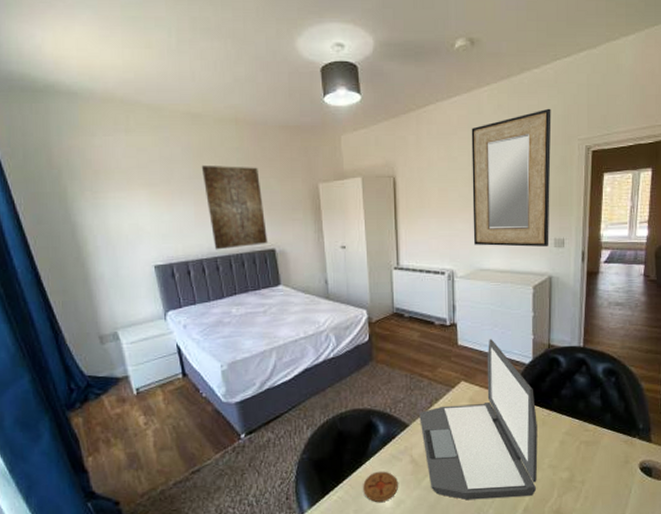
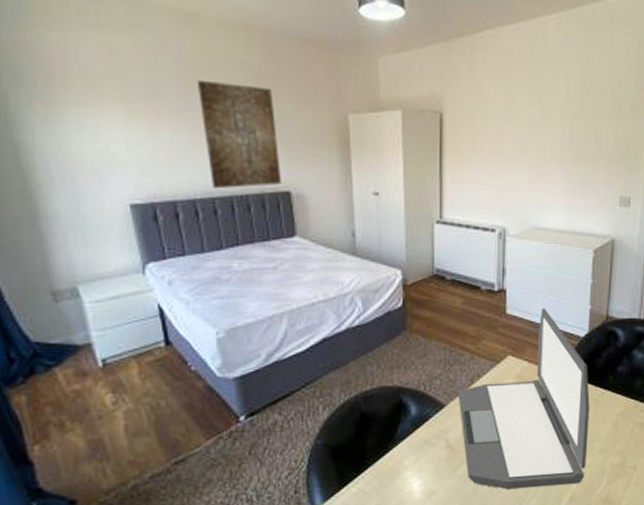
coaster: present [363,471,398,502] -> none [389,458,430,494]
home mirror: present [471,108,552,247] -> none [530,46,625,206]

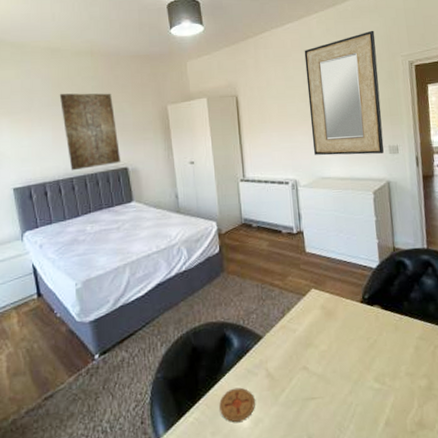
coaster: none [389,458,430,494] -> present [219,387,255,422]
laptop: present [458,308,590,490] -> none [272,245,396,416]
home mirror: none [530,46,625,206] -> present [304,30,385,156]

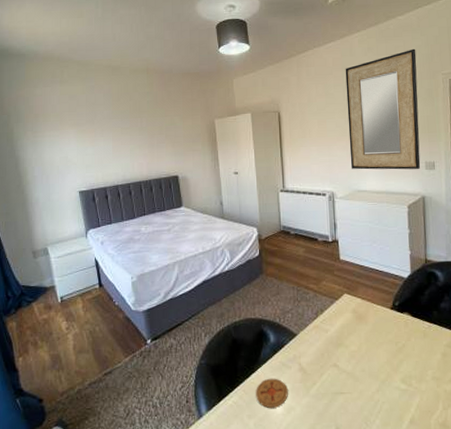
wall art: present [59,93,121,171] -> none [118,107,173,177]

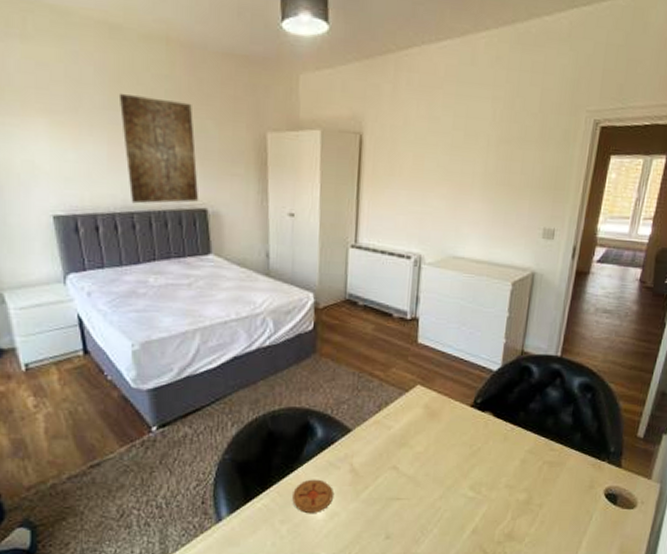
wall art: none [118,107,173,177] -> present [118,92,199,204]
home mirror: present [345,48,421,170] -> none [448,68,560,238]

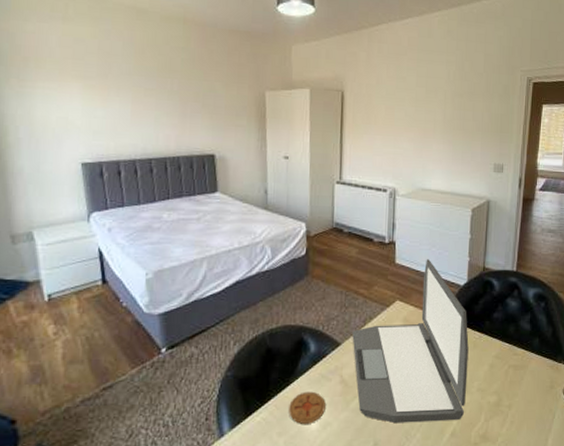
wall art: present [118,92,199,204] -> none [142,62,208,152]
laptop: none [365,339,499,518] -> present [352,259,469,424]

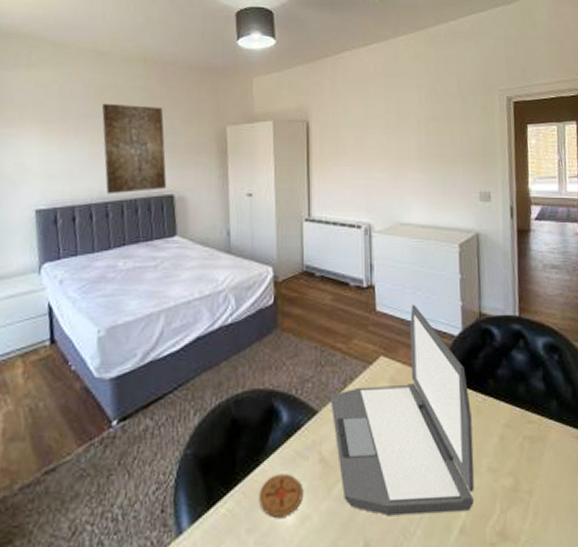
wall art: none [142,62,208,152] -> present [101,103,167,194]

